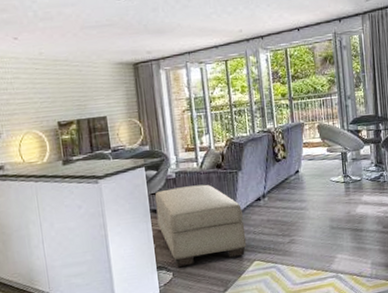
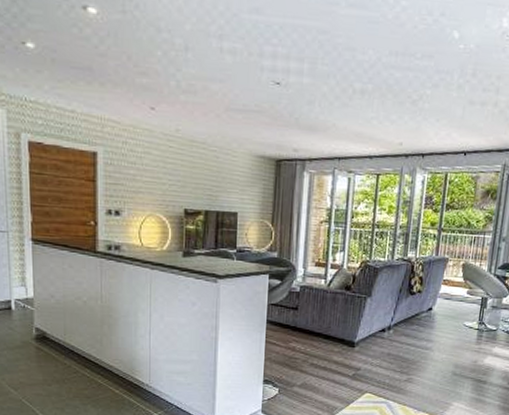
ottoman: present [154,184,247,267] -> none [272,302,364,385]

